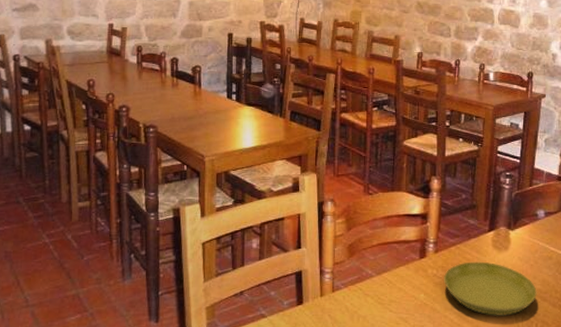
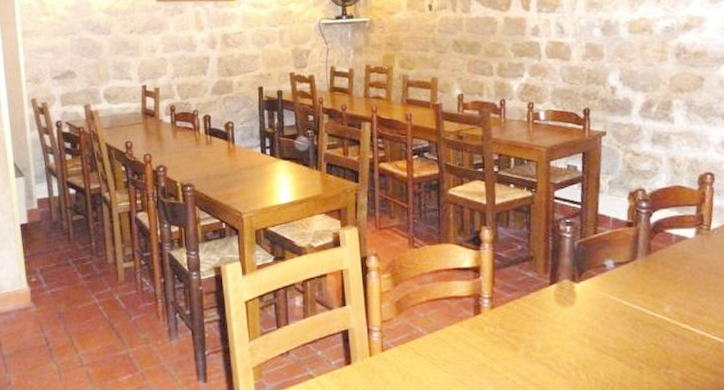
saucer: present [444,261,537,317] -> none [502,318,611,379]

